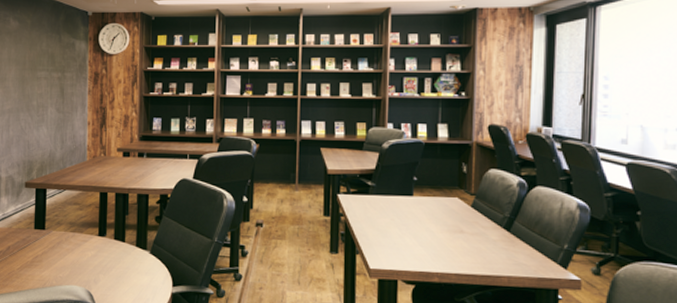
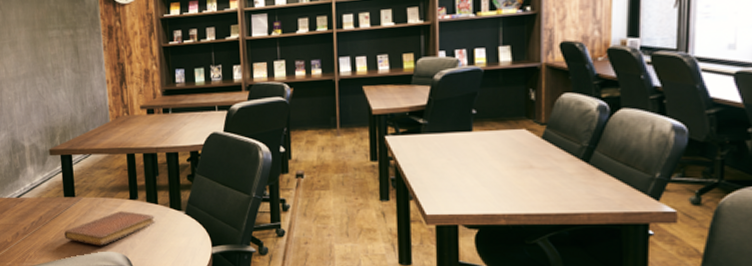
notebook: none [30,246,121,279] -> present [64,211,156,246]

